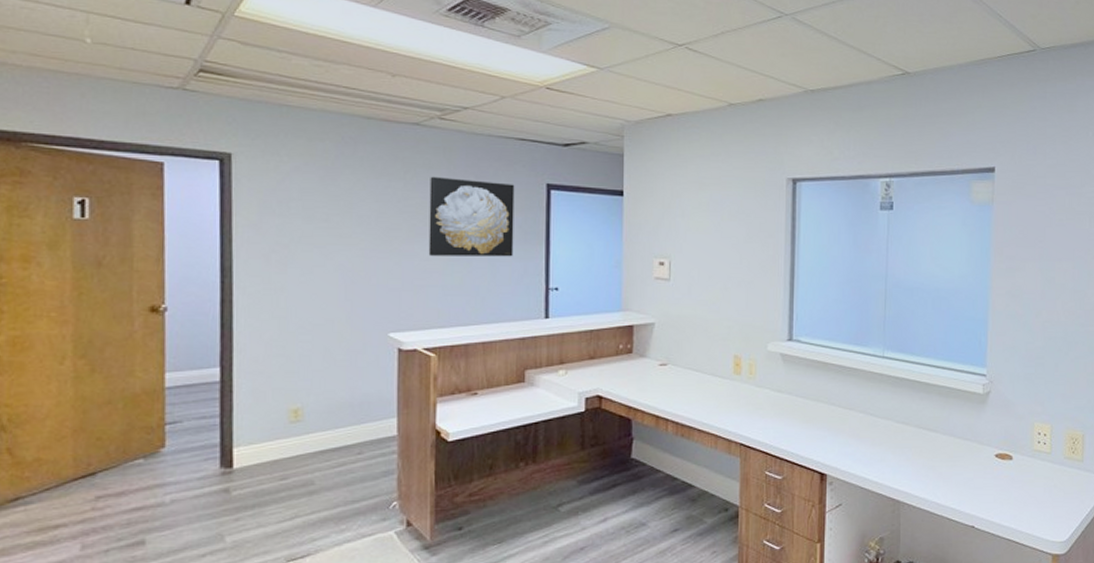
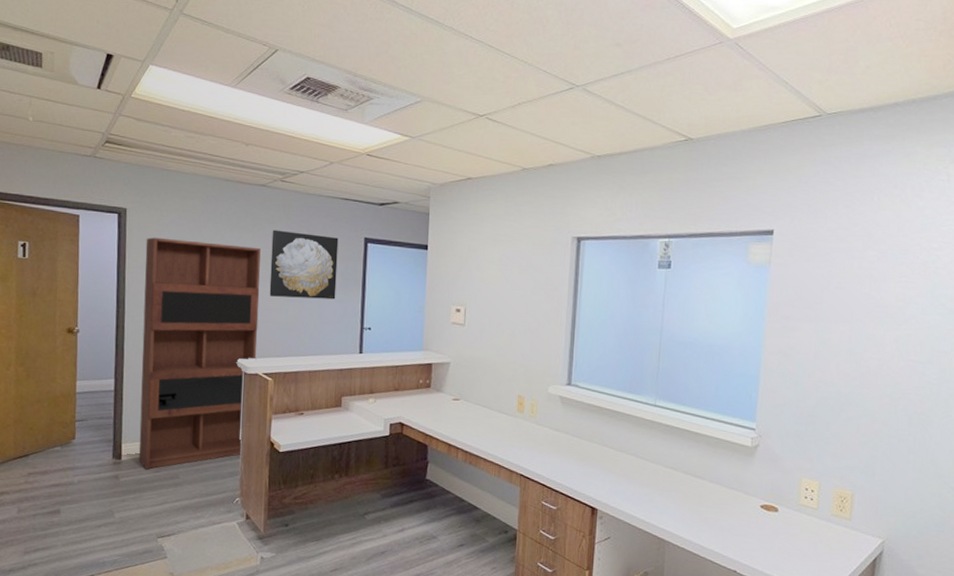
bookcase: none [257,188,416,479] -> present [138,237,261,471]

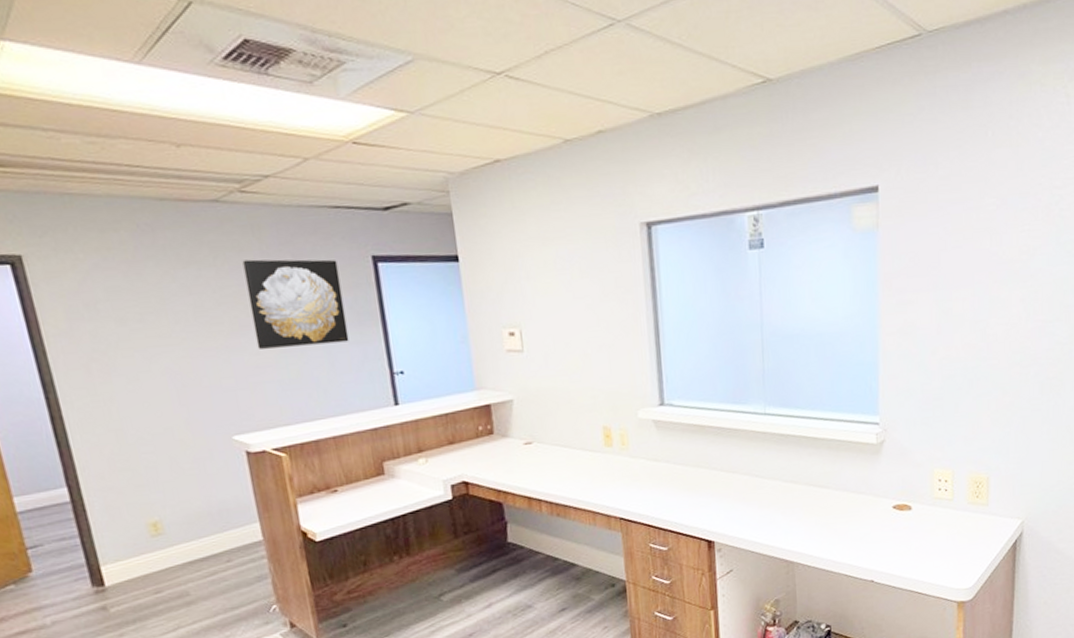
bookcase: present [138,237,261,471] -> none [62,286,268,594]

